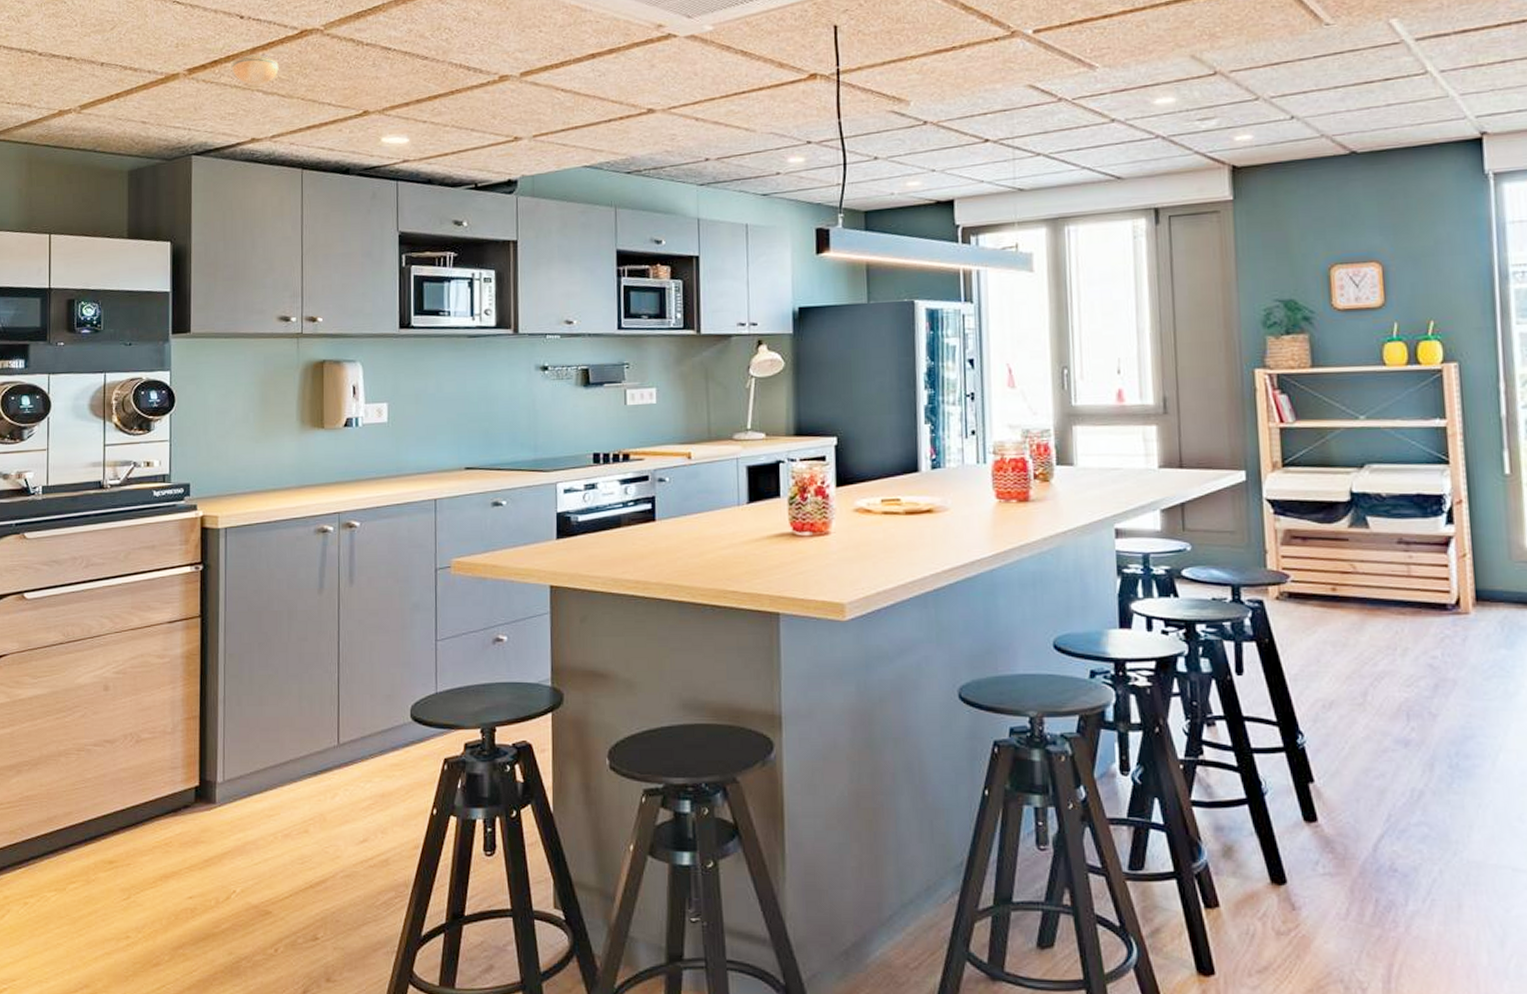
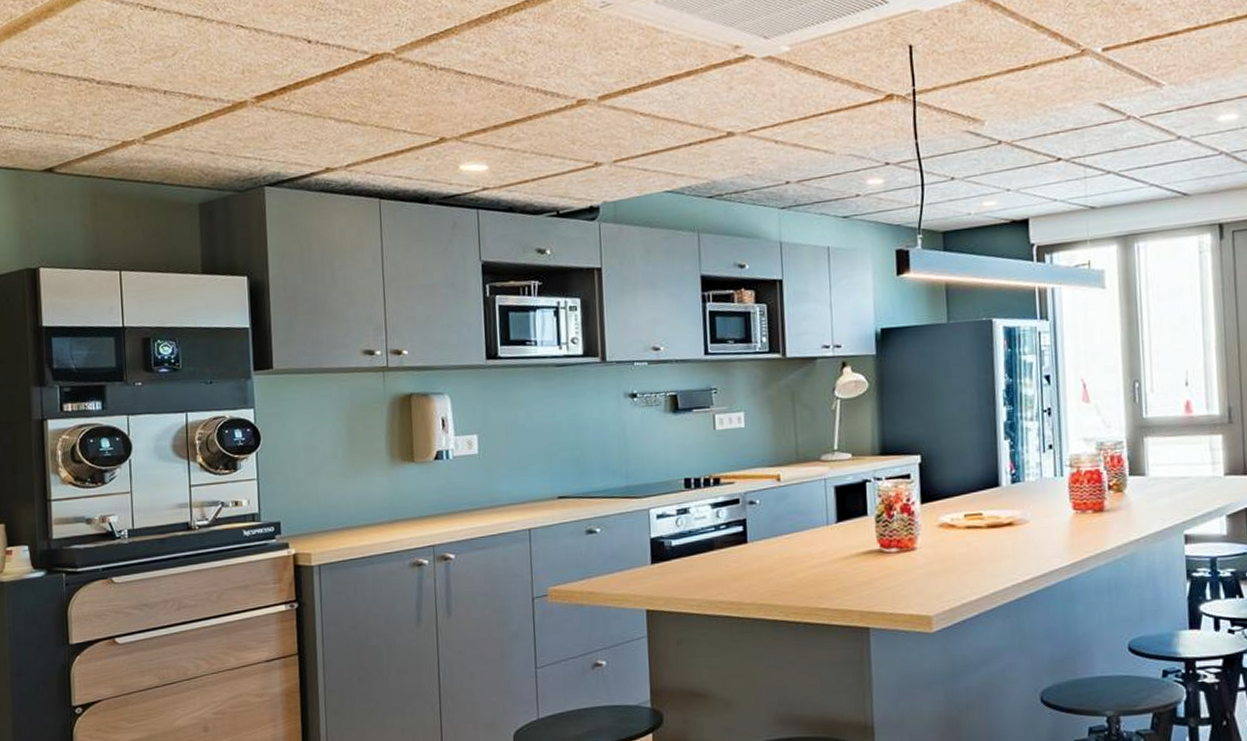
smoke detector: present [232,54,279,85] -> none [301,80,351,112]

